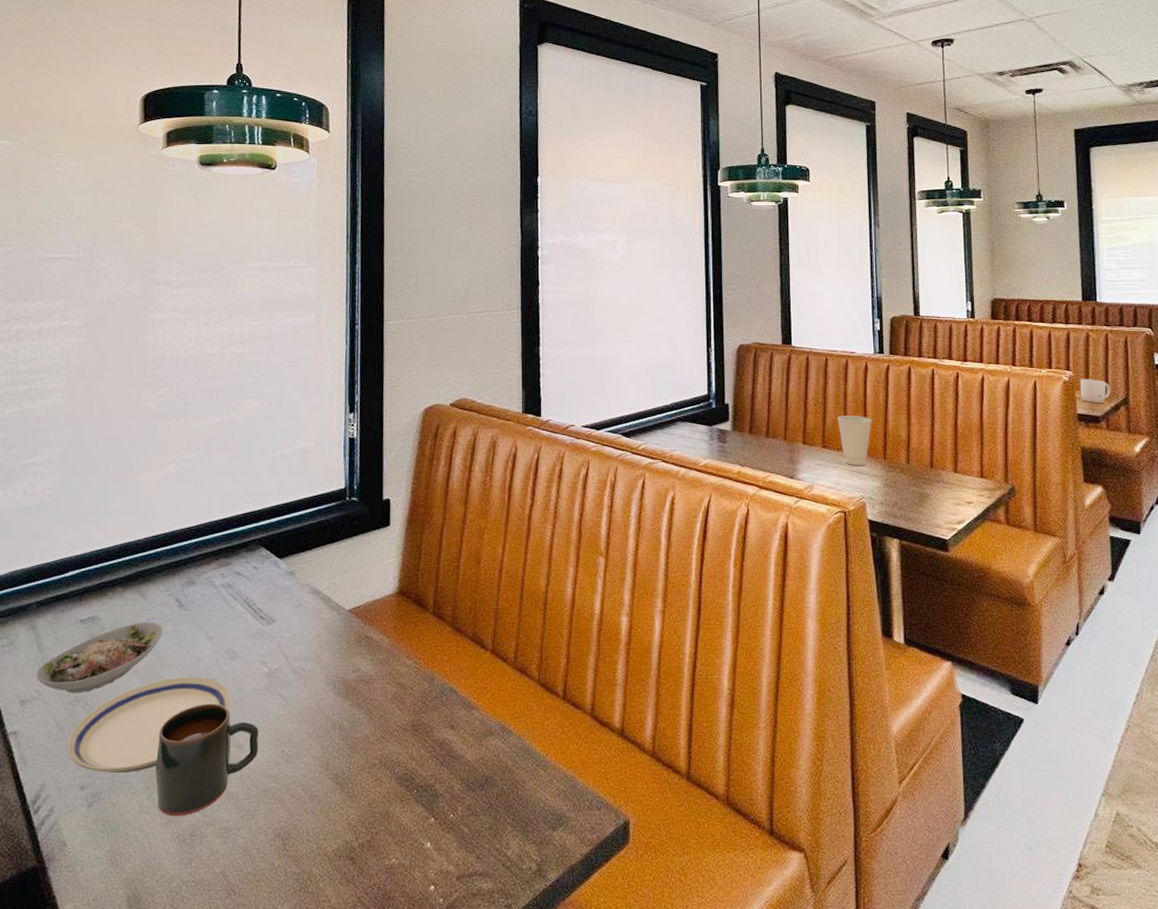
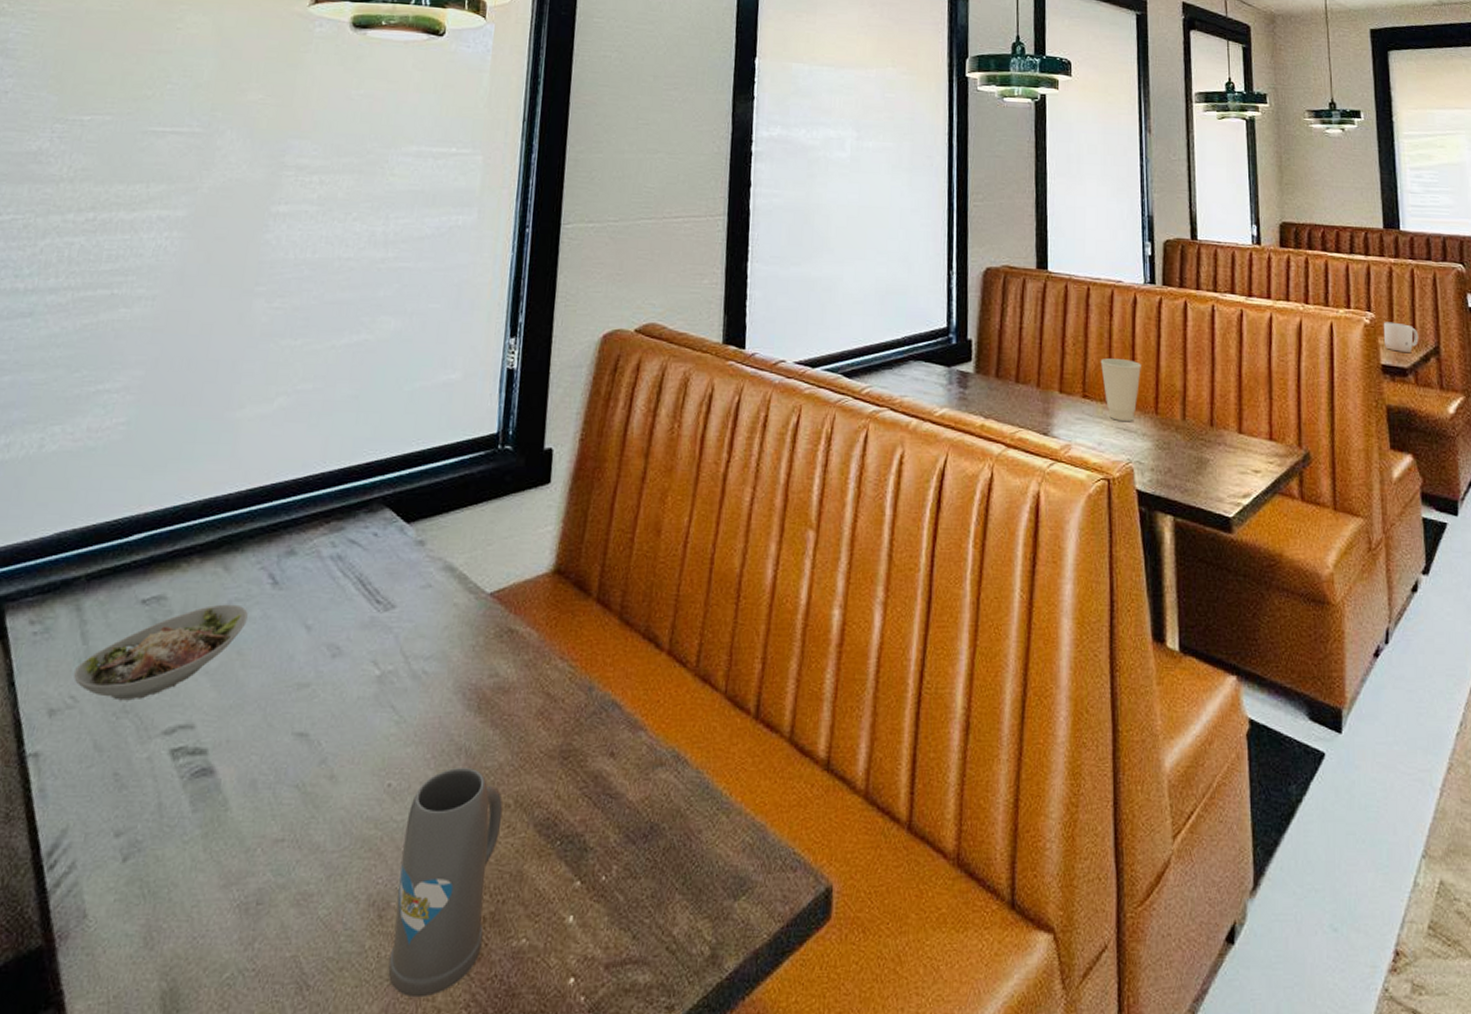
plate: present [68,676,231,772] -> none [104,679,329,812]
mug: present [155,704,259,816] -> none [216,717,361,876]
beer mug: none [293,737,371,900] -> present [388,767,503,998]

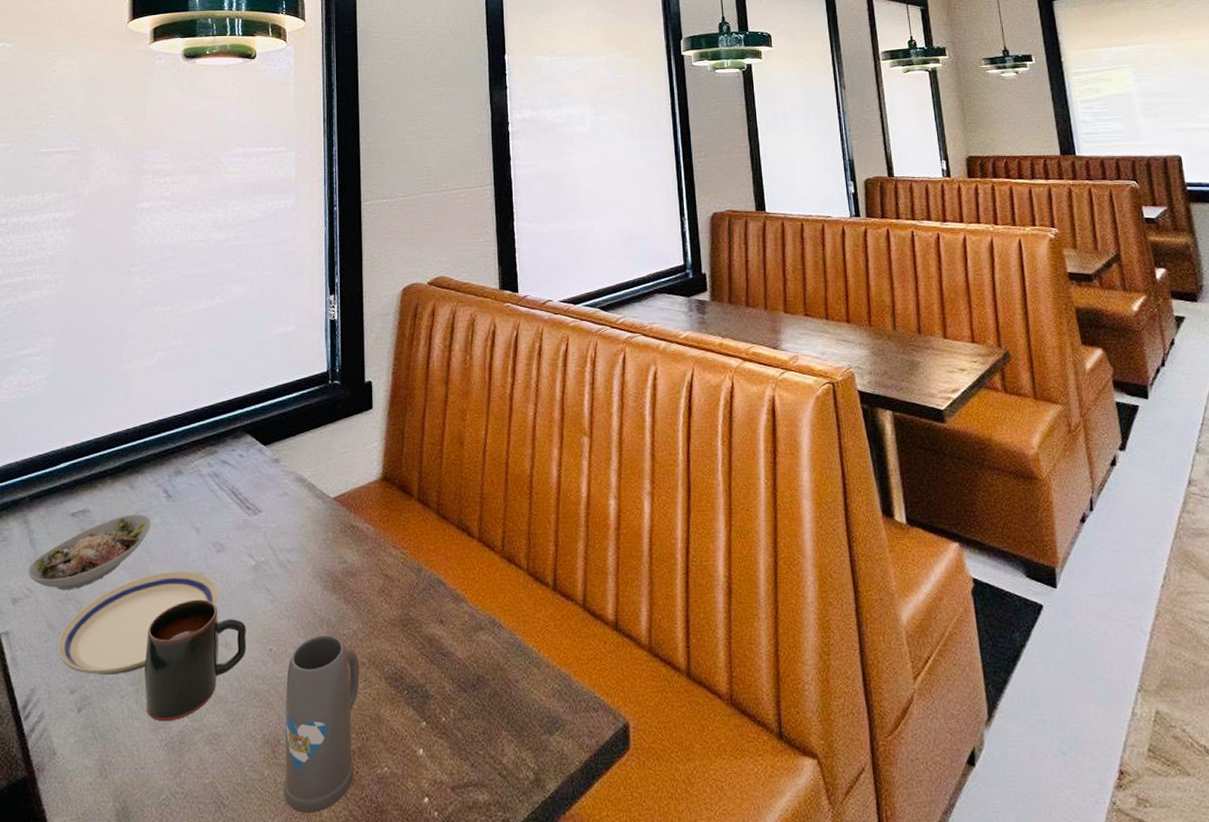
plate: none [104,679,329,812] -> present [58,571,219,675]
mug: none [216,717,361,876] -> present [144,599,247,722]
cup: present [1100,358,1141,422] -> none [817,282,854,334]
mug: present [1383,322,1419,353] -> none [1066,235,1100,262]

